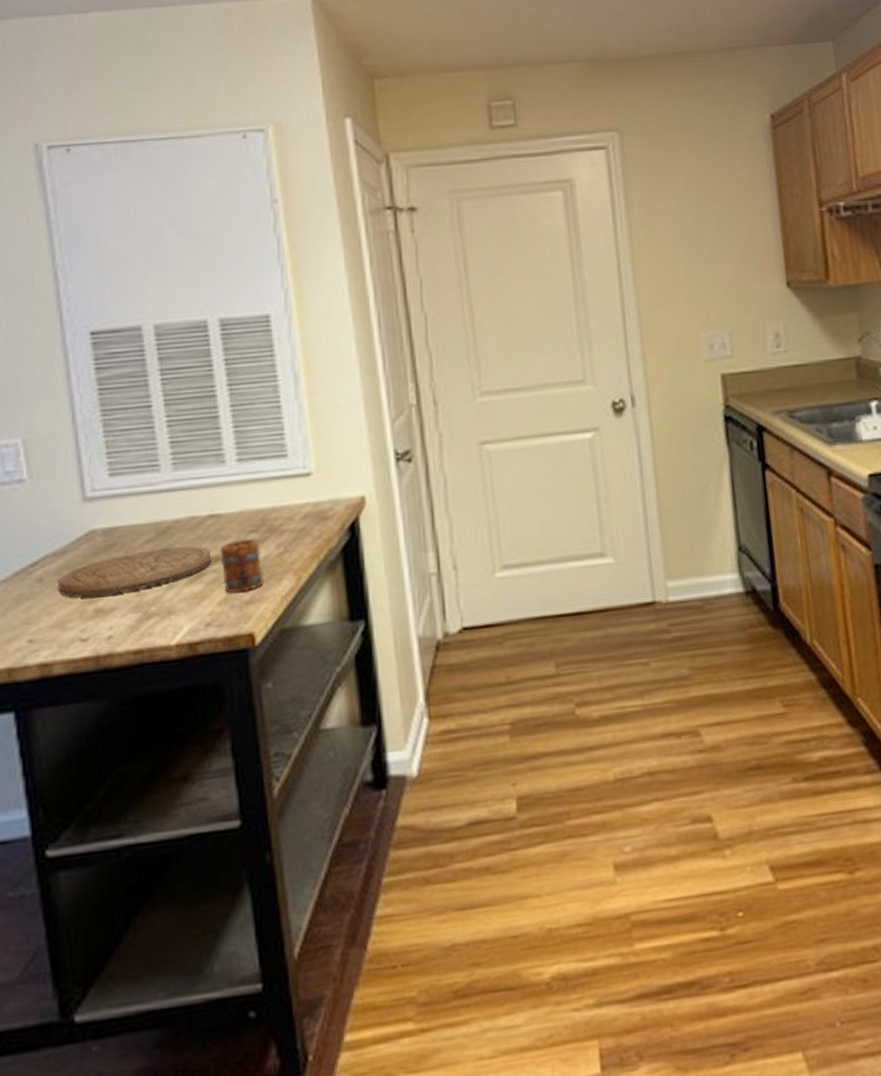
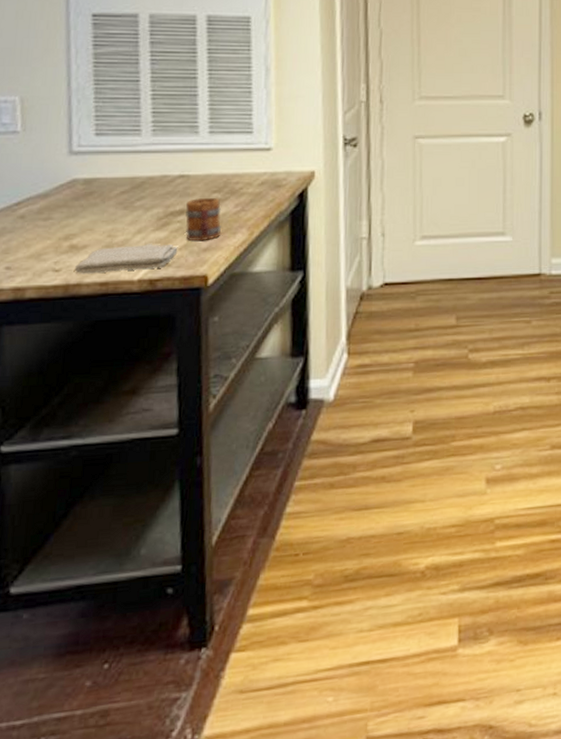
cutting board: present [58,545,212,598] -> none [38,199,178,235]
washcloth: none [104,599,217,643] -> present [75,244,178,274]

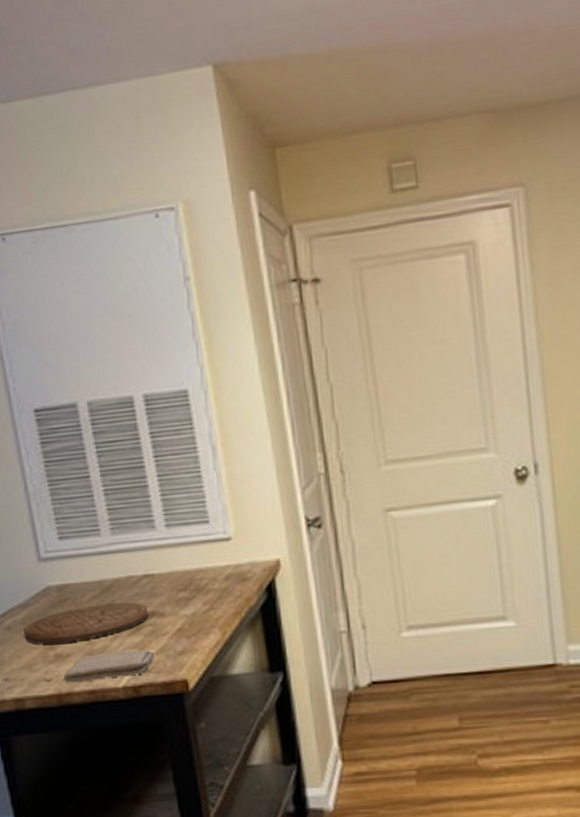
cutting board: none [38,199,178,235] -> present [23,602,149,644]
mug: present [184,197,222,241] -> none [155,596,194,644]

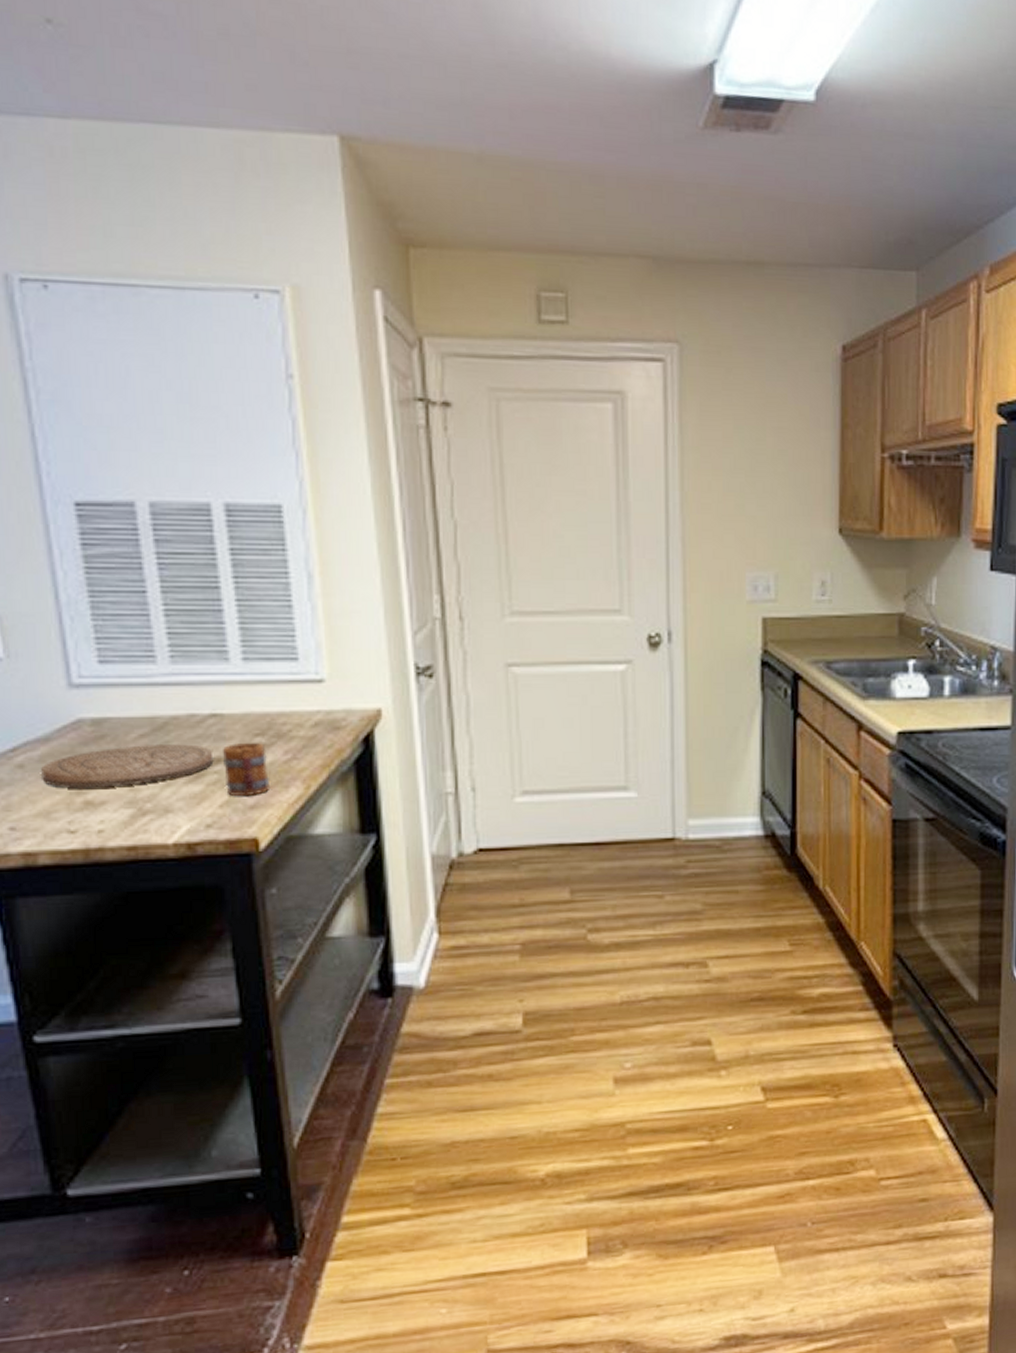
washcloth: present [64,649,155,684] -> none [94,800,219,837]
mug: none [155,596,194,644] -> present [223,742,271,796]

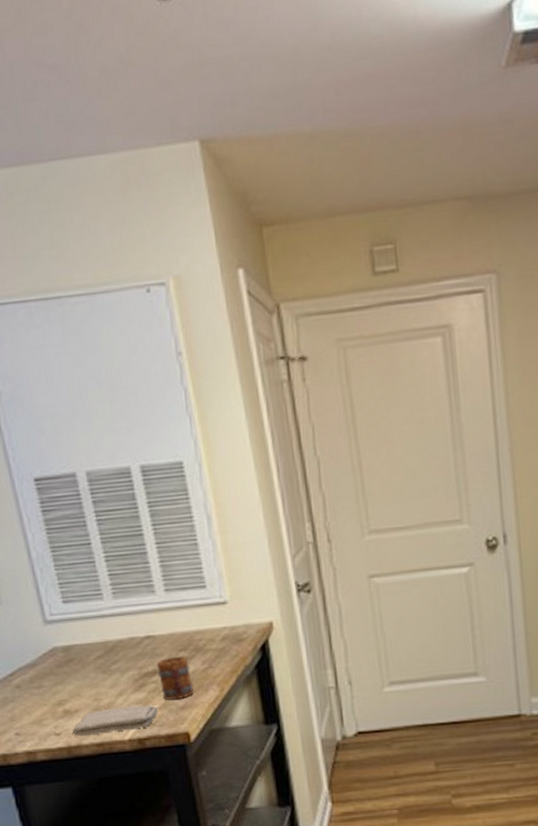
cutting board: present [41,744,214,789] -> none [32,661,152,701]
washcloth: none [94,800,219,837] -> present [72,705,159,737]

